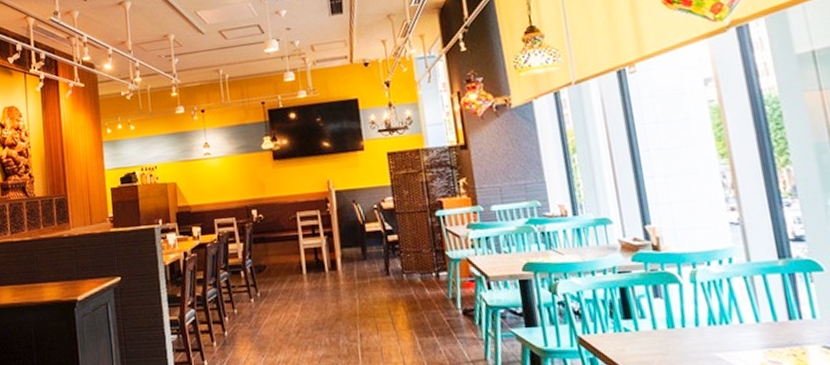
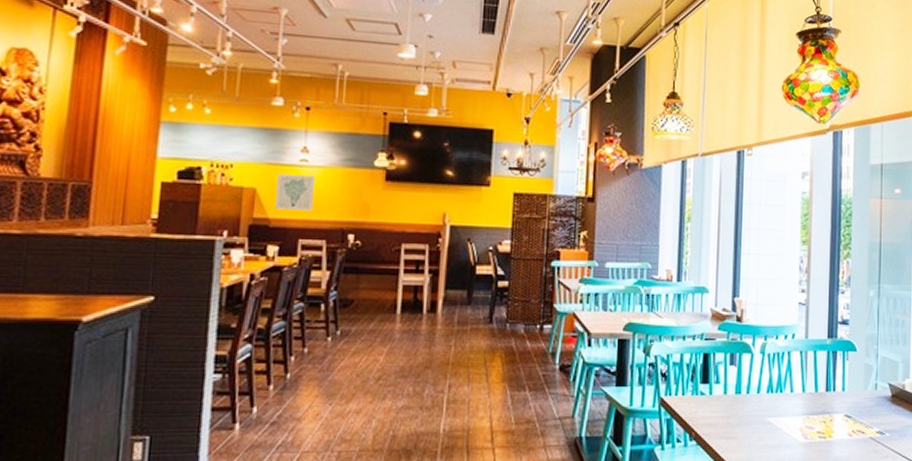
wall art: none [190,165,220,197] -> present [275,173,315,210]

